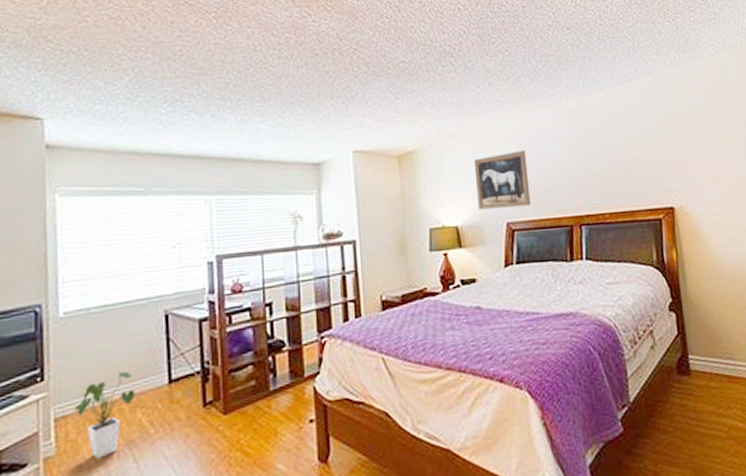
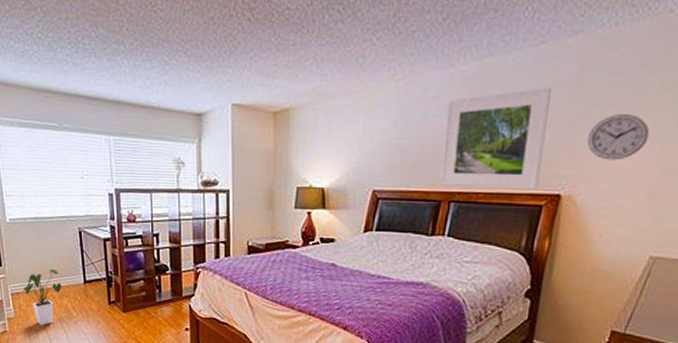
wall art: present [473,151,532,210] -> none [347,117,406,176]
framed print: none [561,116,654,210] -> present [440,87,551,189]
wall clock: none [680,134,727,173] -> present [587,115,650,160]

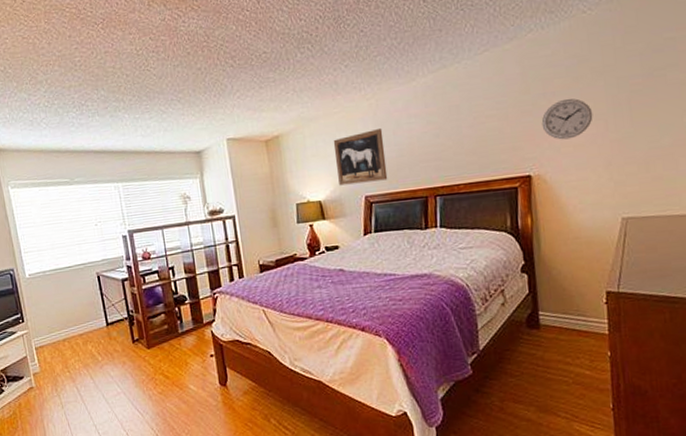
house plant: present [23,268,62,326] -> none [47,316,85,375]
wall art: none [347,117,406,176] -> present [333,129,388,186]
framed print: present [440,87,551,189] -> none [416,85,510,183]

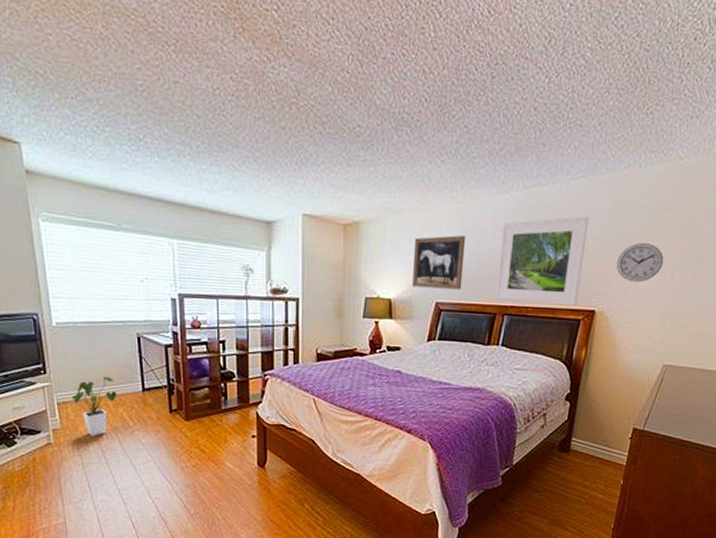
house plant: none [47,316,85,375] -> present [72,376,117,436]
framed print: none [416,85,510,183] -> present [496,216,589,305]

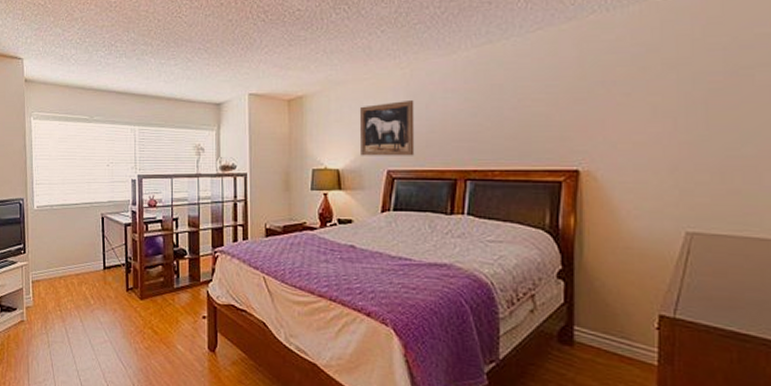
house plant: present [72,376,117,436] -> none [44,255,82,314]
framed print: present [496,216,589,305] -> none [454,68,555,166]
wall clock: present [616,243,664,283] -> none [597,91,660,135]

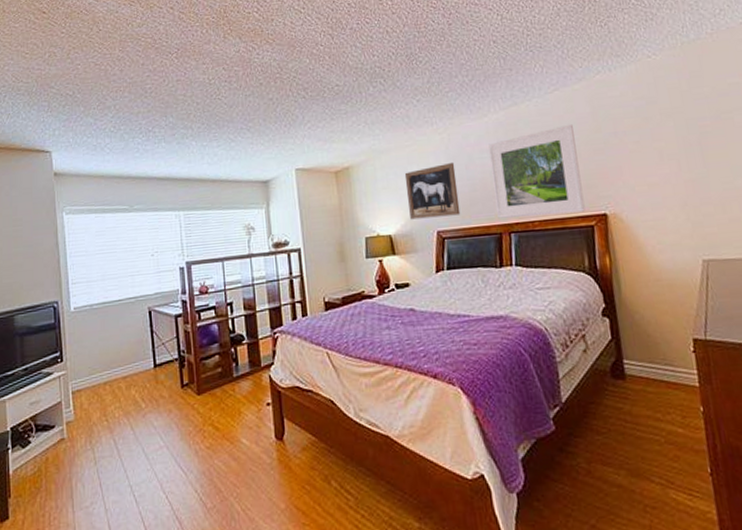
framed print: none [454,68,555,166] -> present [488,124,585,219]

